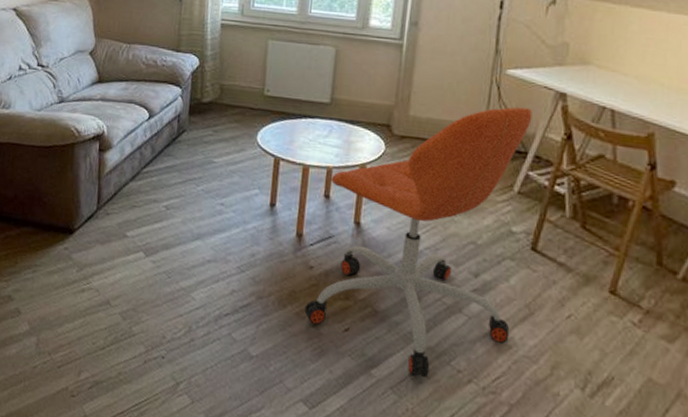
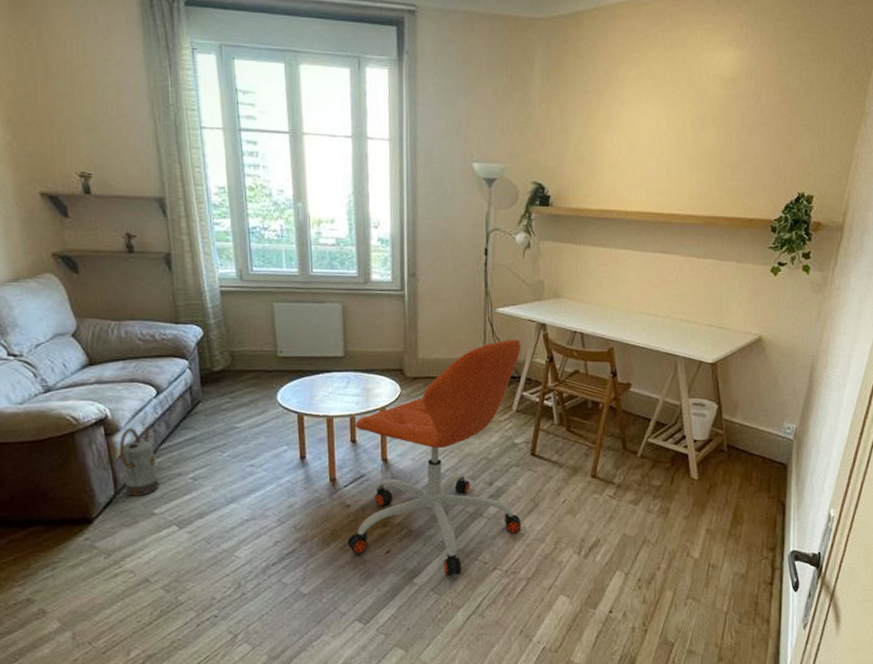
watering can: none [106,147,138,216] -> present [118,426,160,496]

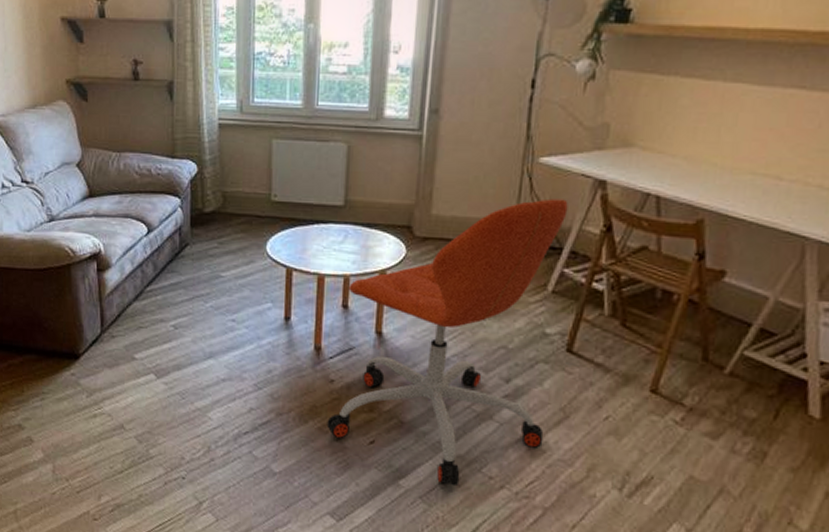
watering can: present [118,426,160,496] -> none [108,265,142,338]

